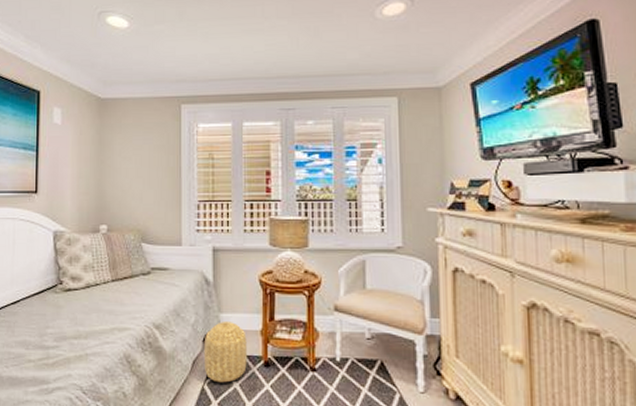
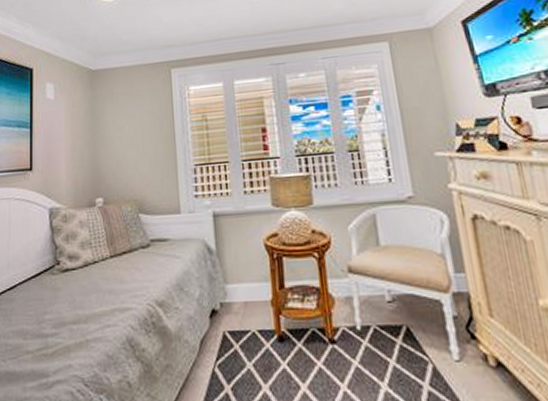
basket: present [203,322,247,383] -> none [211,293,259,364]

